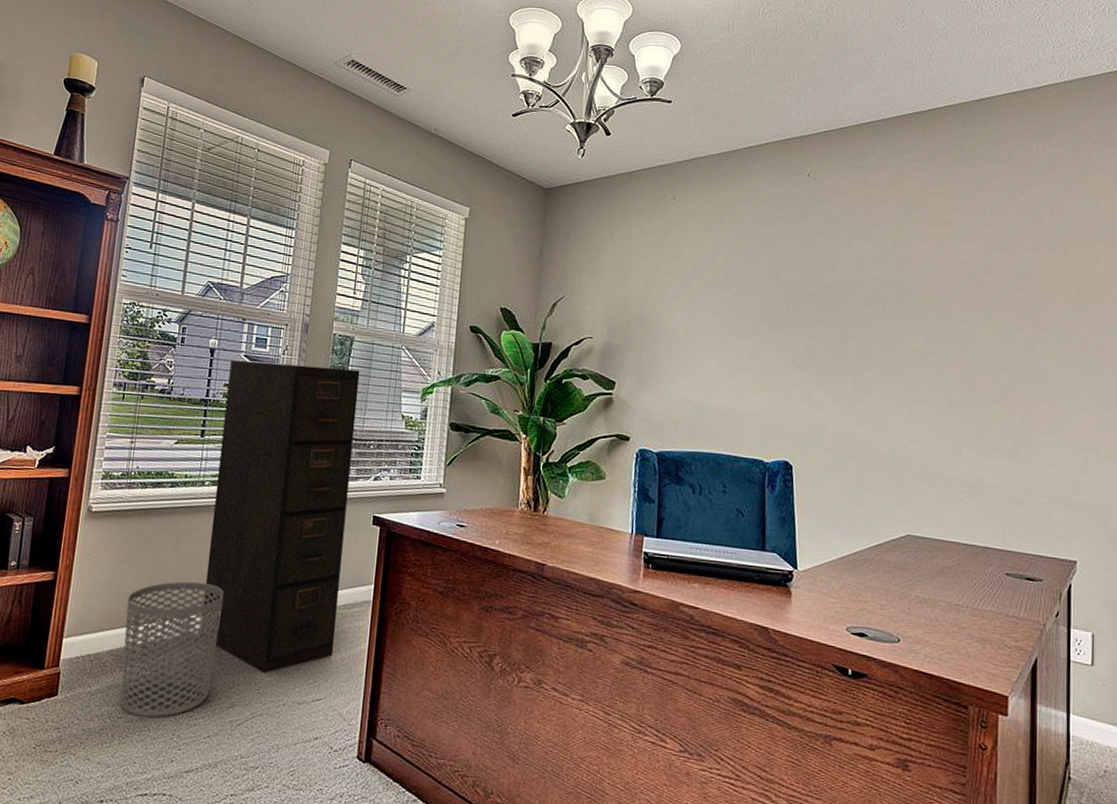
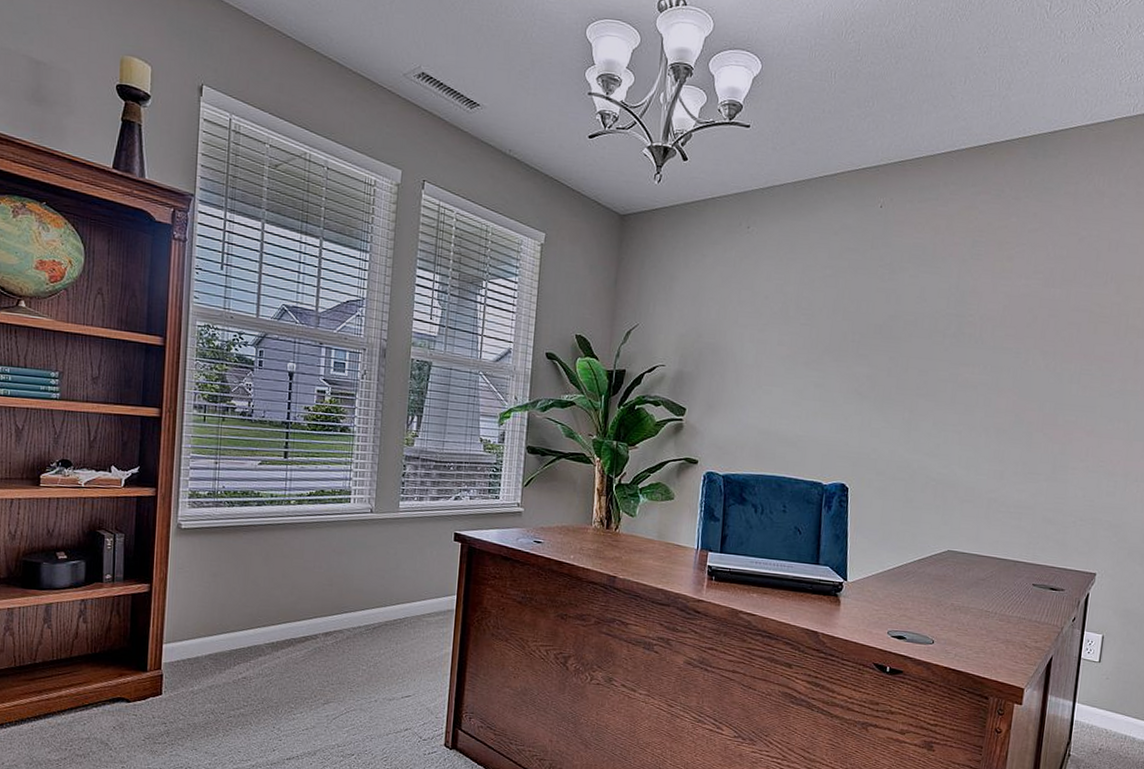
waste bin: present [120,581,224,718] -> none [221,593,315,713]
filing cabinet: present [200,360,360,674] -> none [293,383,439,675]

